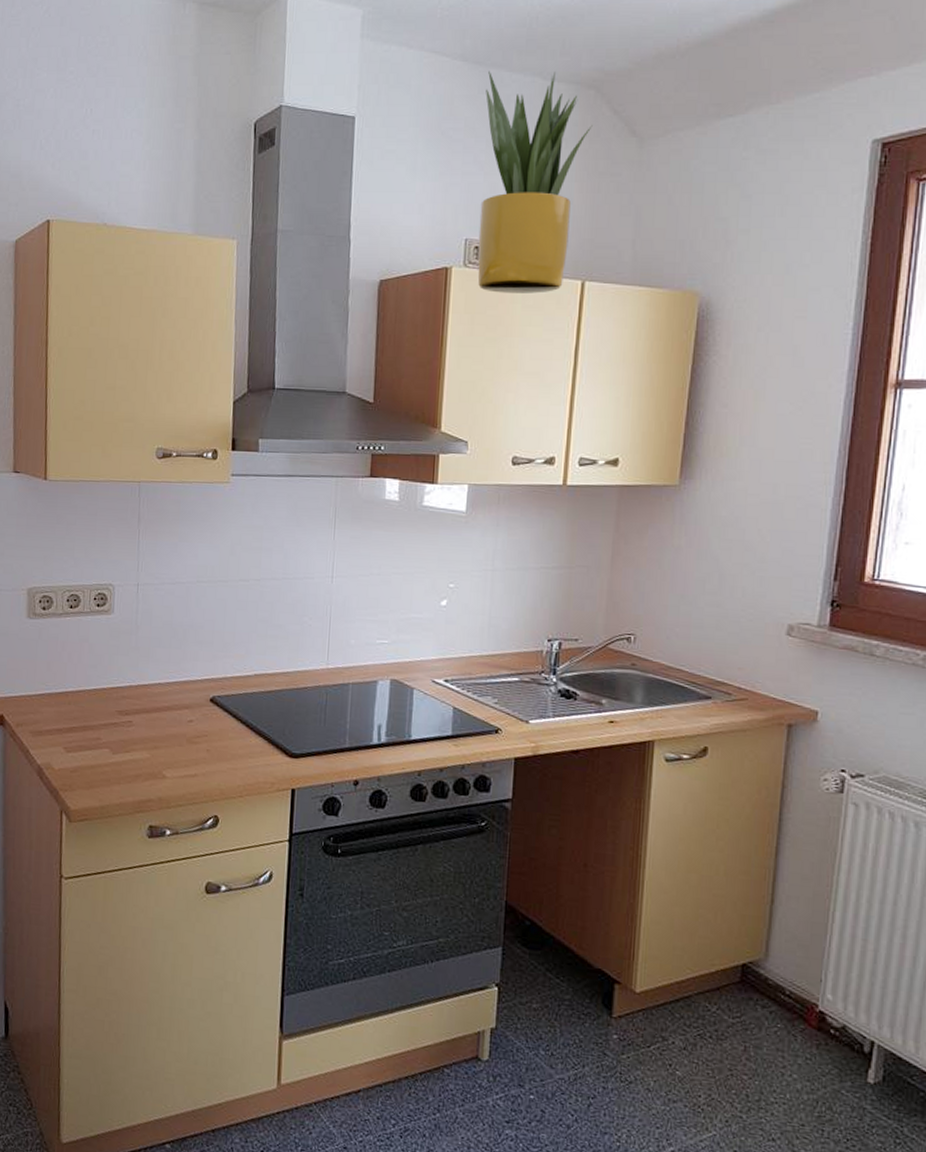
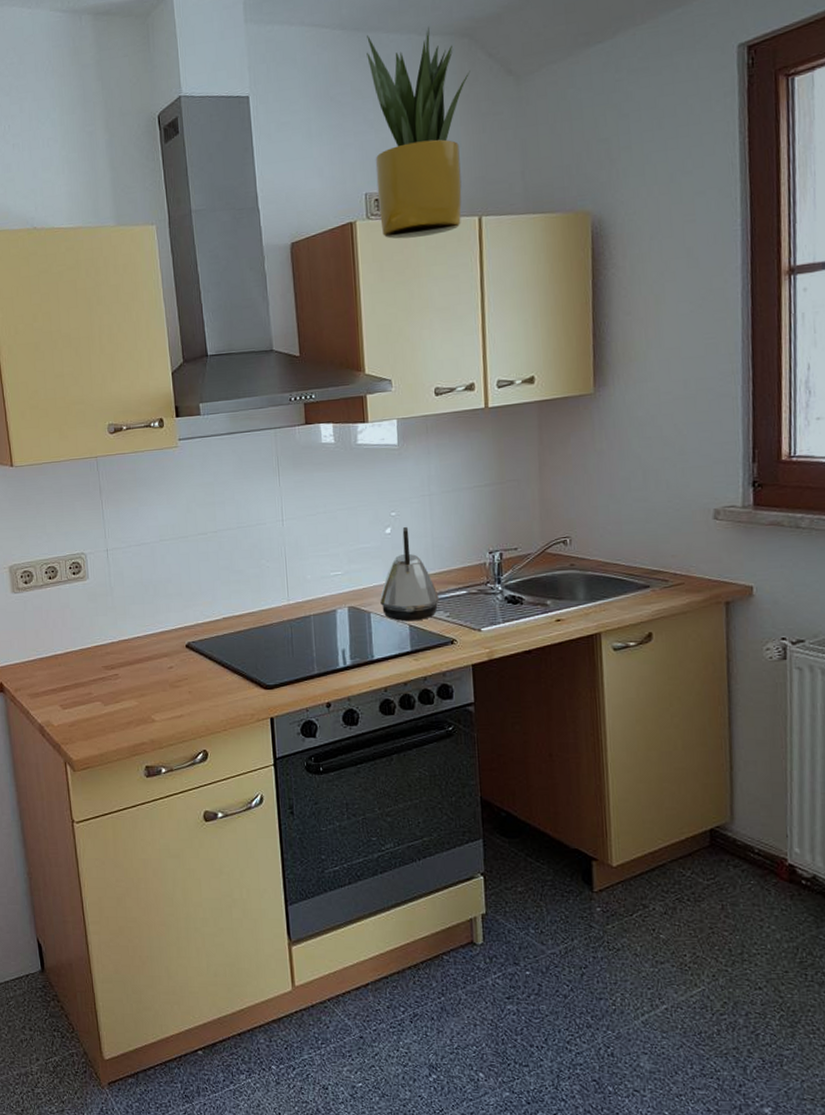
kettle: none [425,600,489,704] -> present [379,526,439,622]

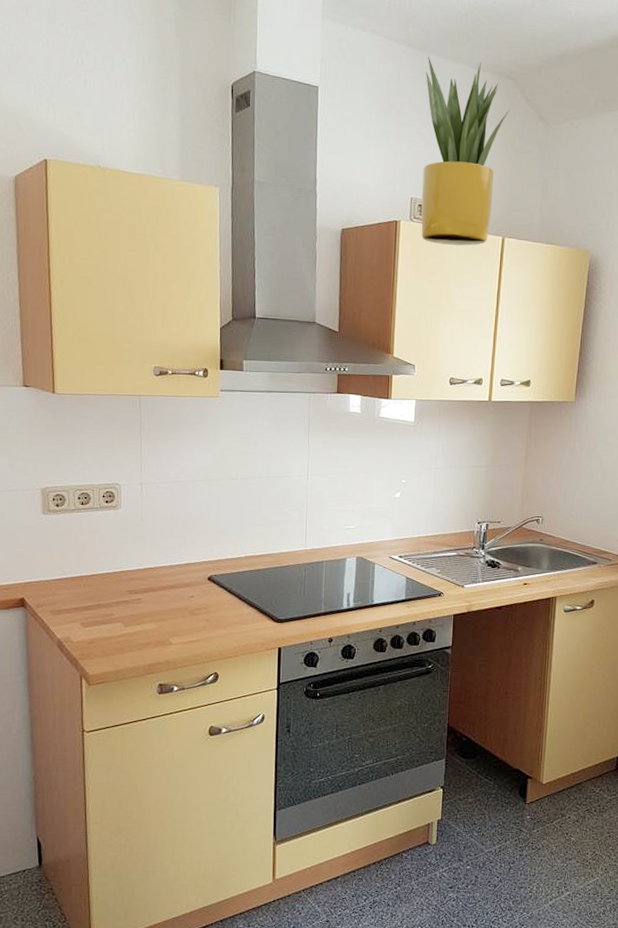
kettle: present [379,526,439,622] -> none [383,493,433,575]

